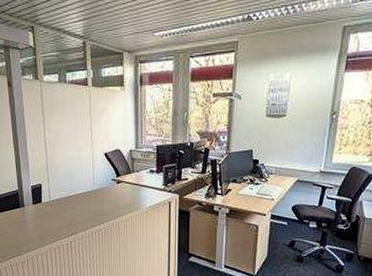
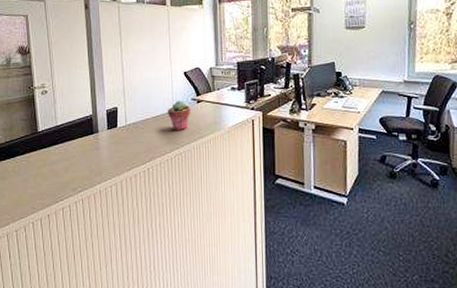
potted succulent: none [88,181,110,208] -> present [167,101,190,130]

